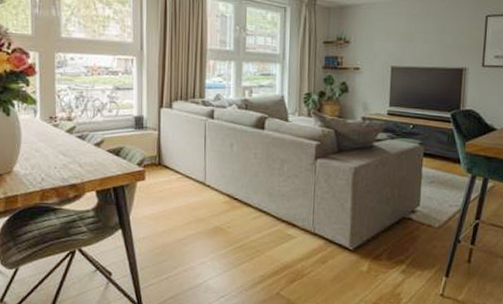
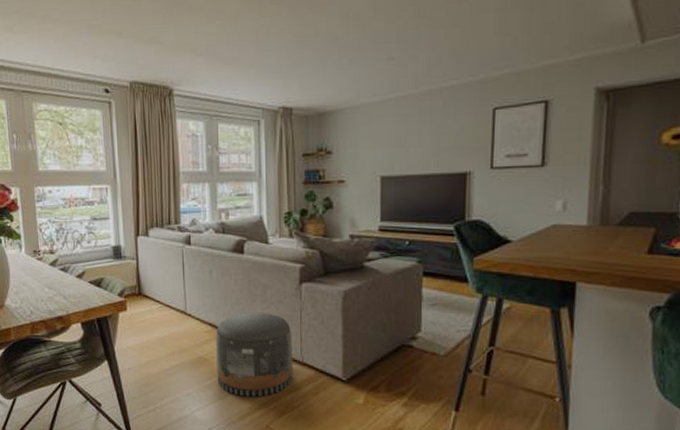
pouf: none [232,184,306,265] -> present [216,312,293,397]

